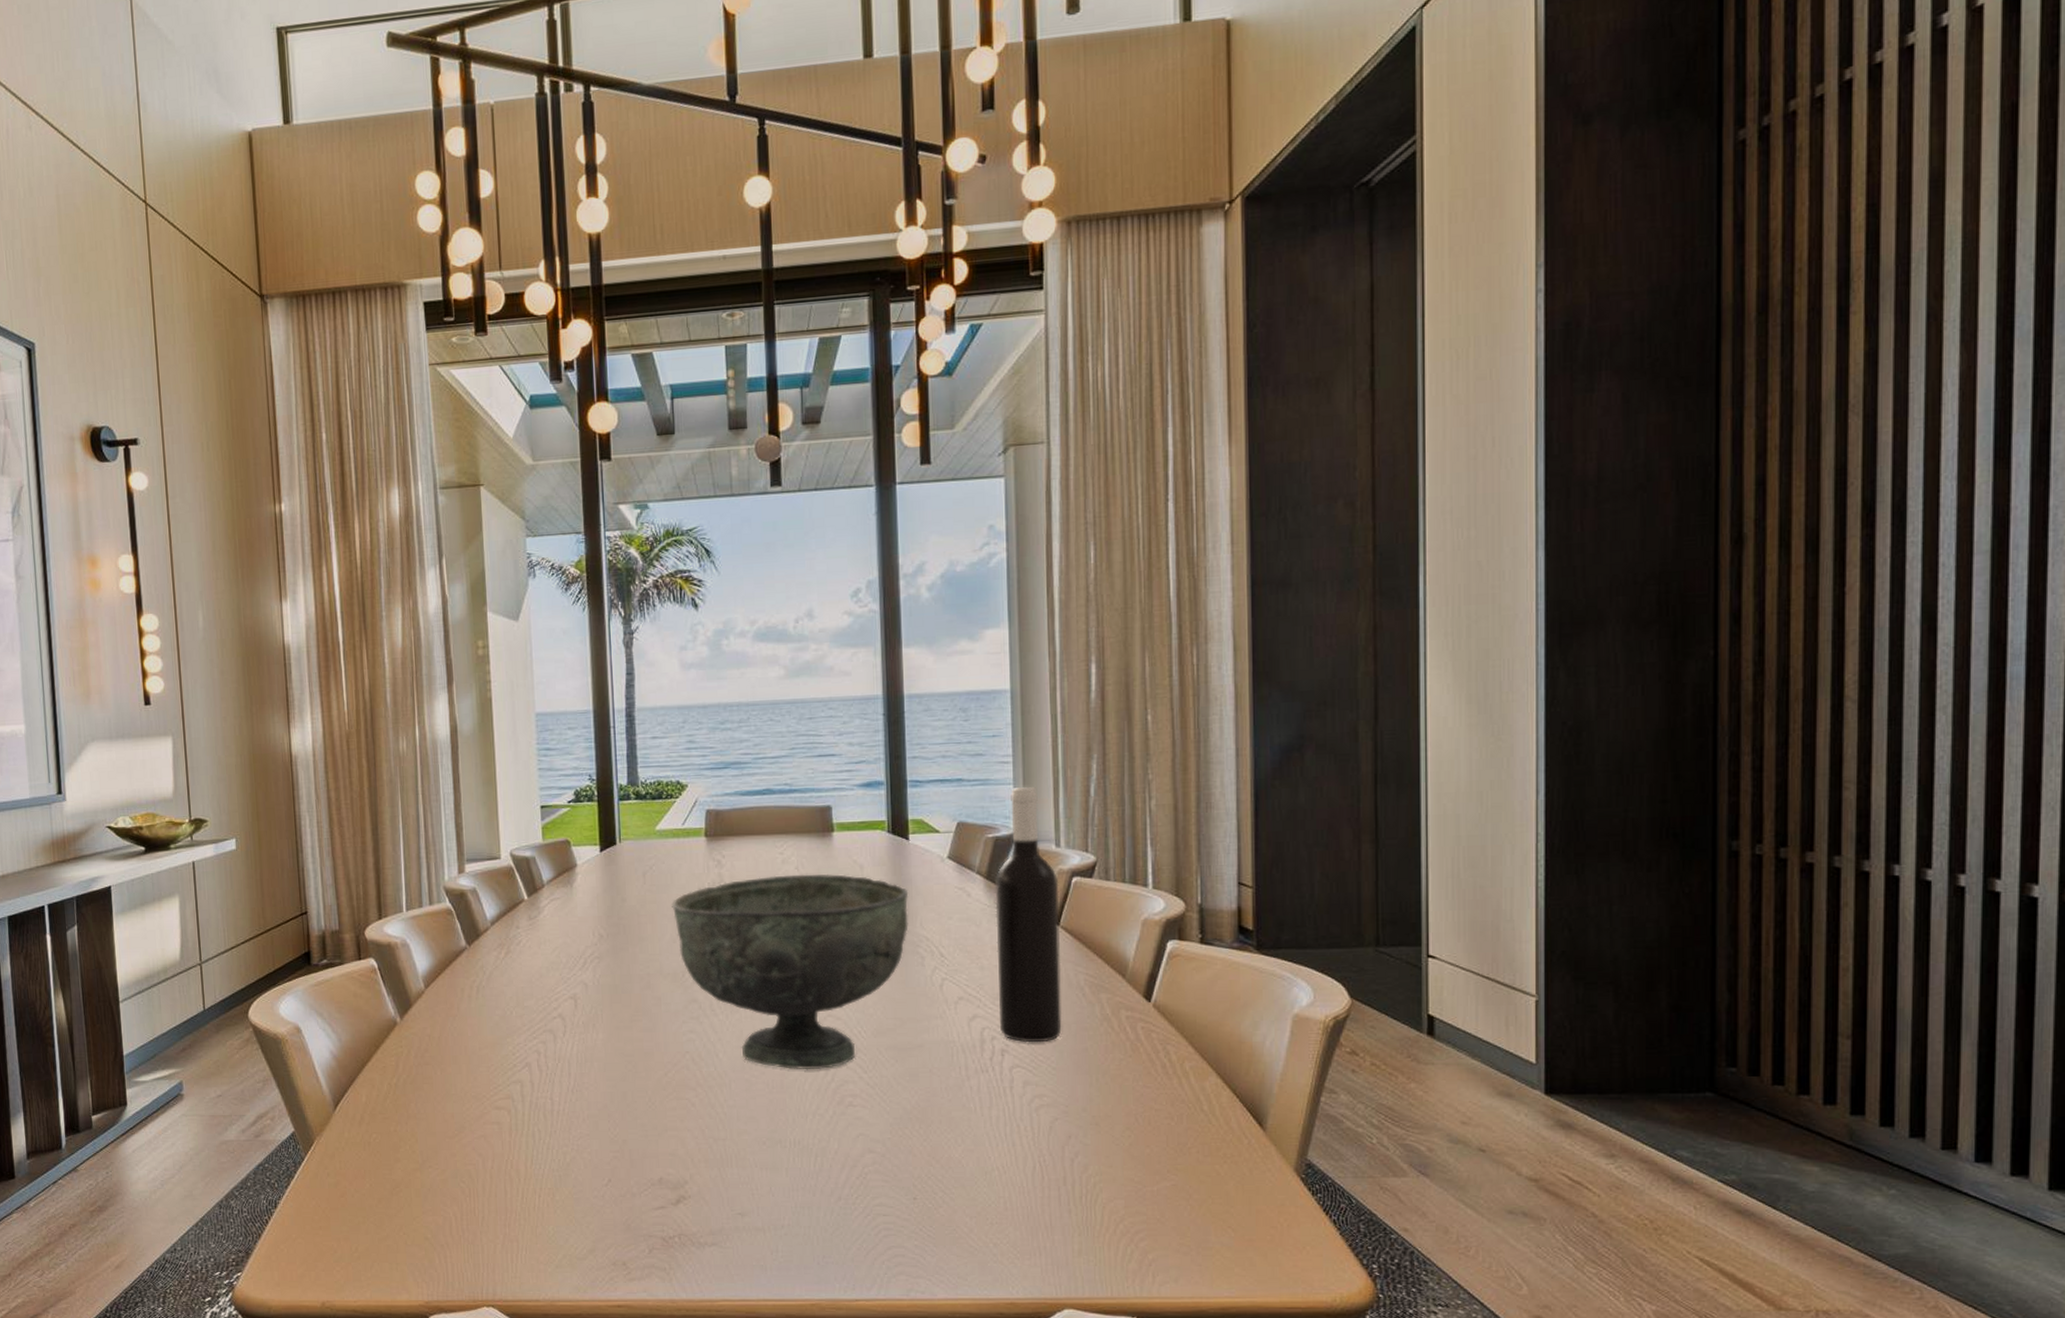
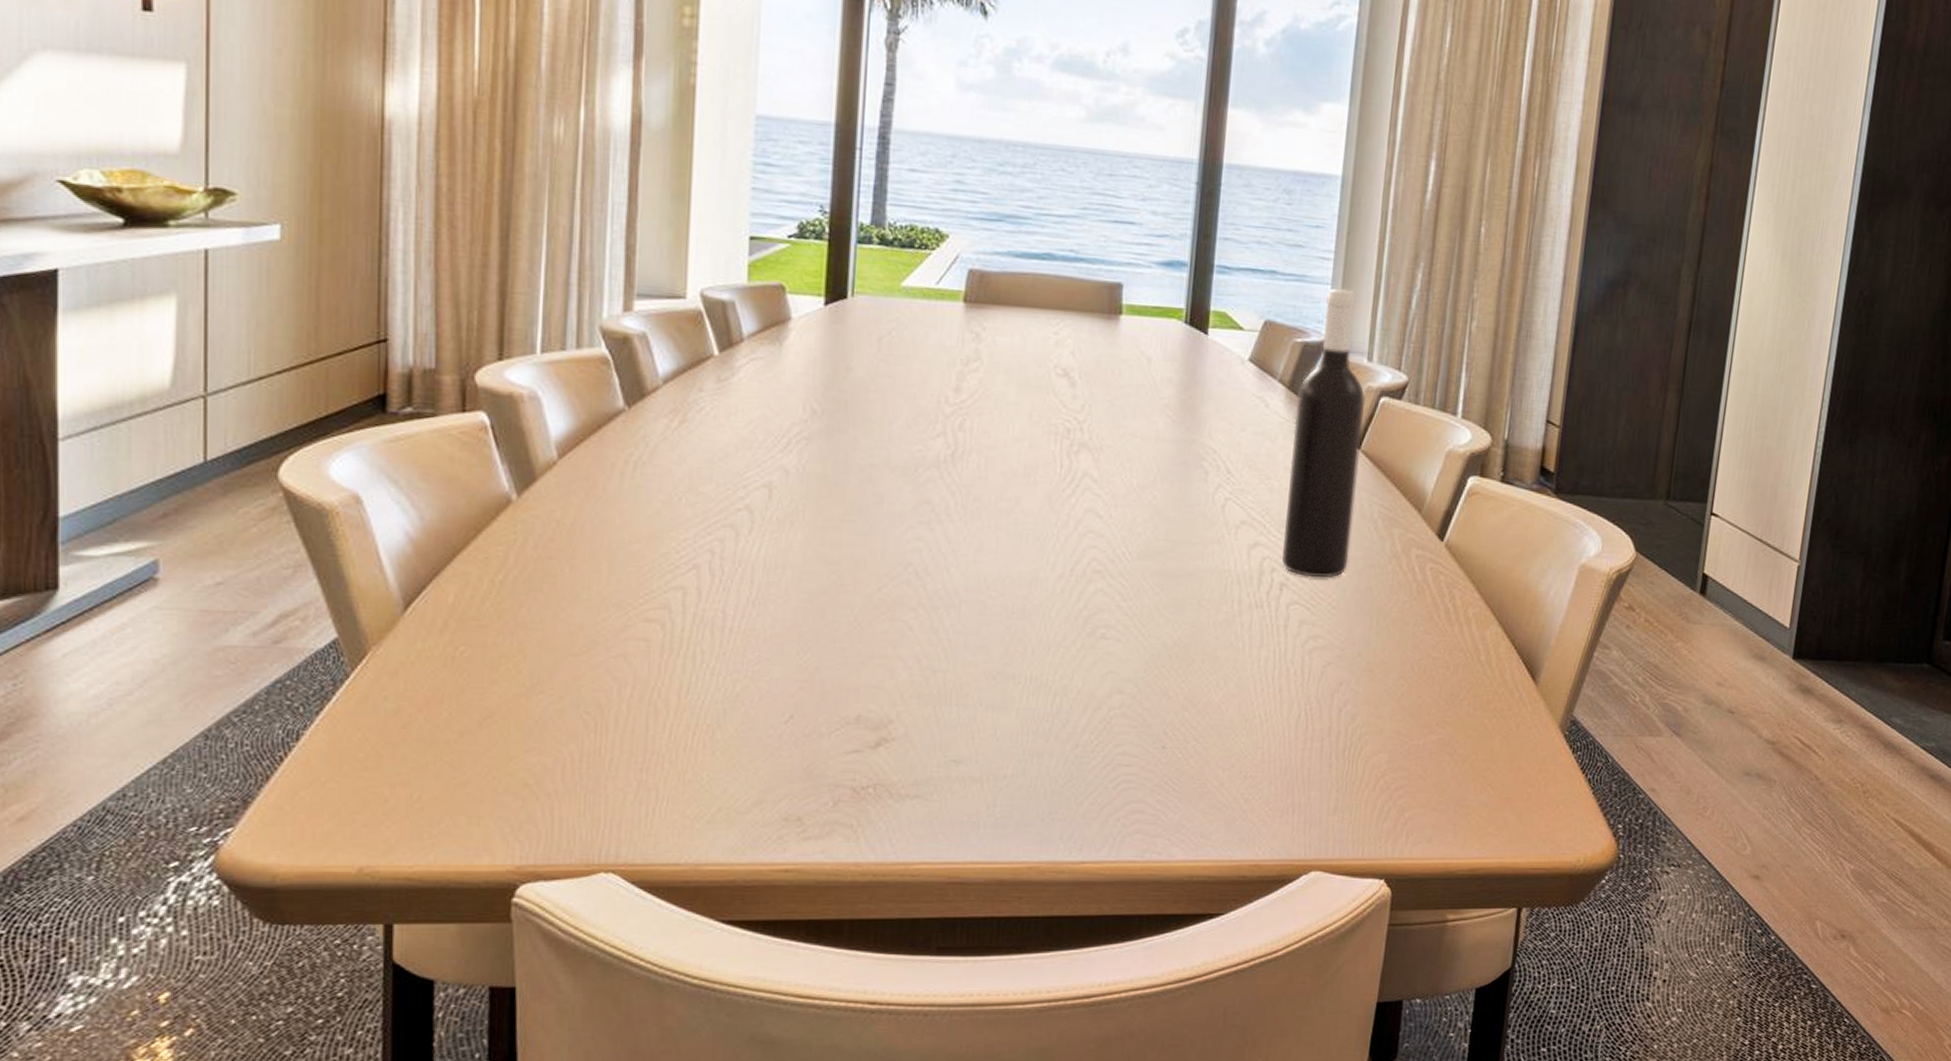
decorative bowl: present [671,874,909,1070] -> none [911,359,1200,595]

